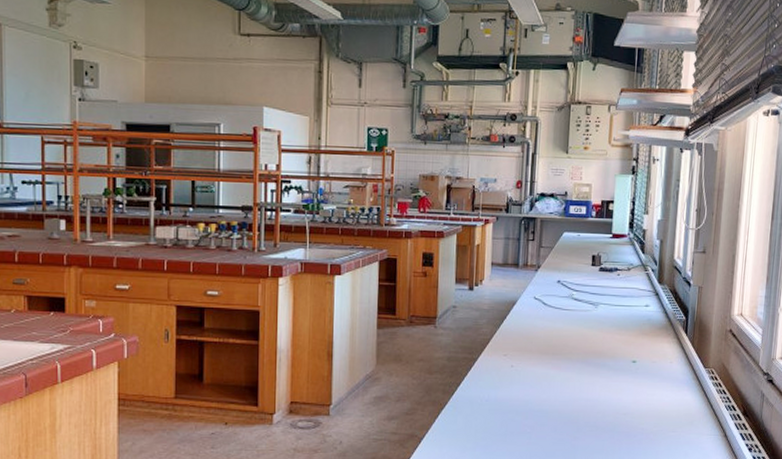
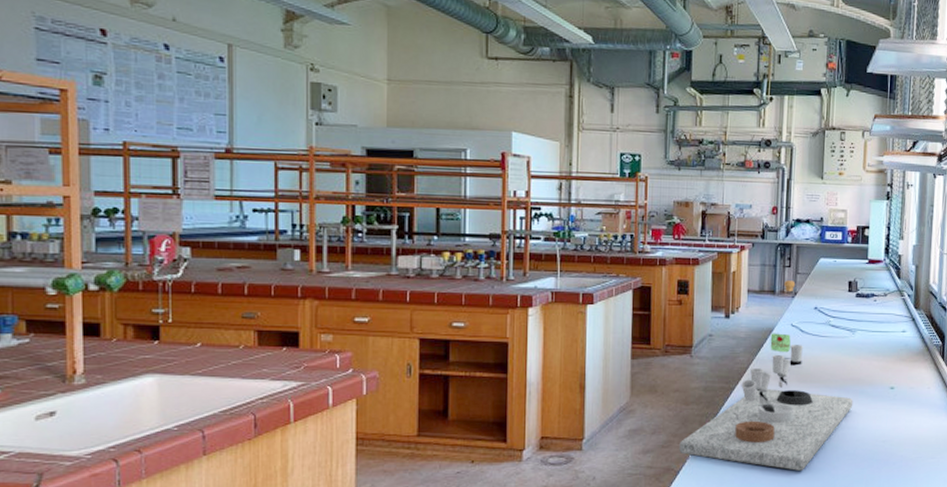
laboratory equipment: none [423,317,595,440] -> present [679,345,854,471]
bottle: none [513,254,538,325] -> present [770,280,795,353]

